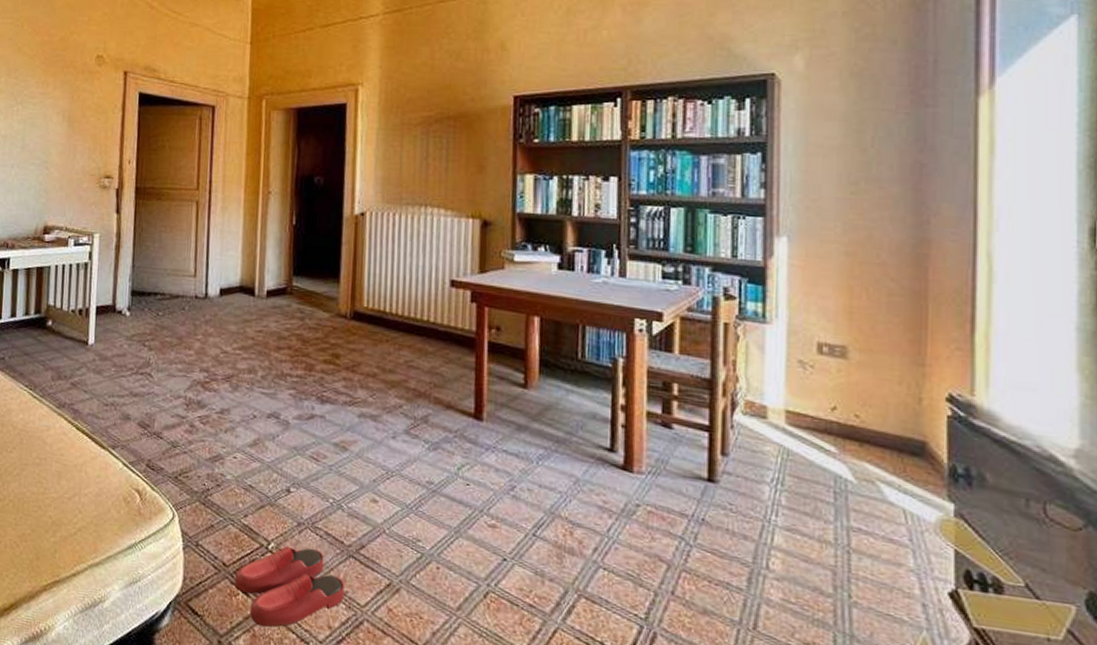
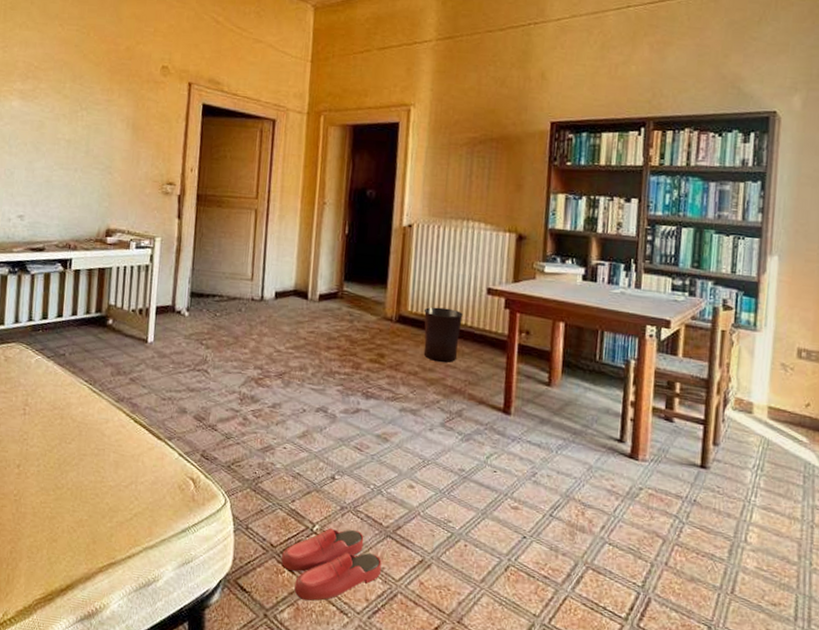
waste bin: none [381,301,424,363] -> present [423,307,463,363]

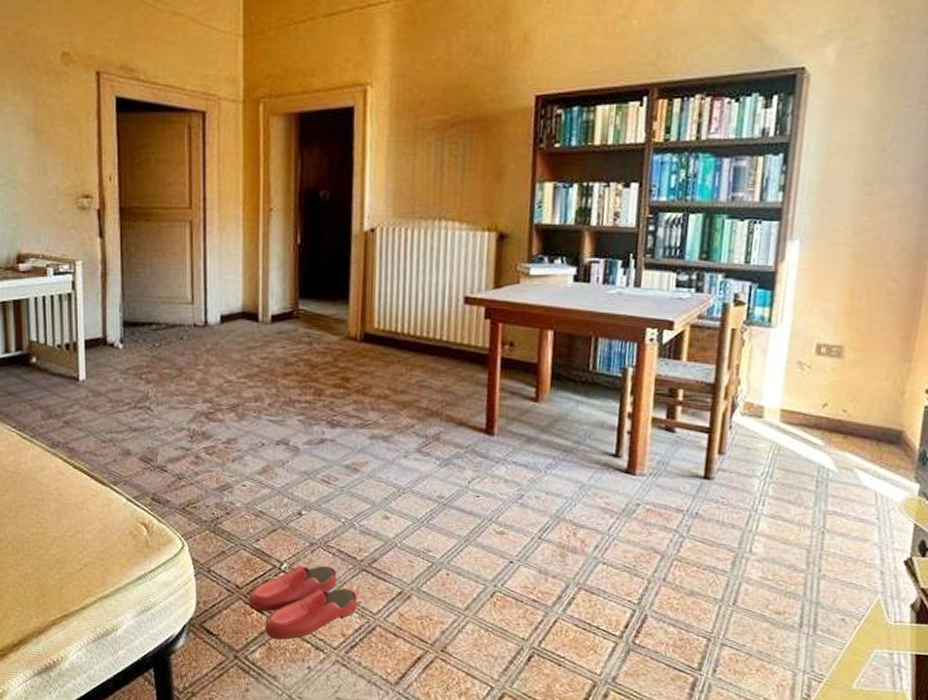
waste bin: present [423,307,463,363] -> none [393,321,437,383]

